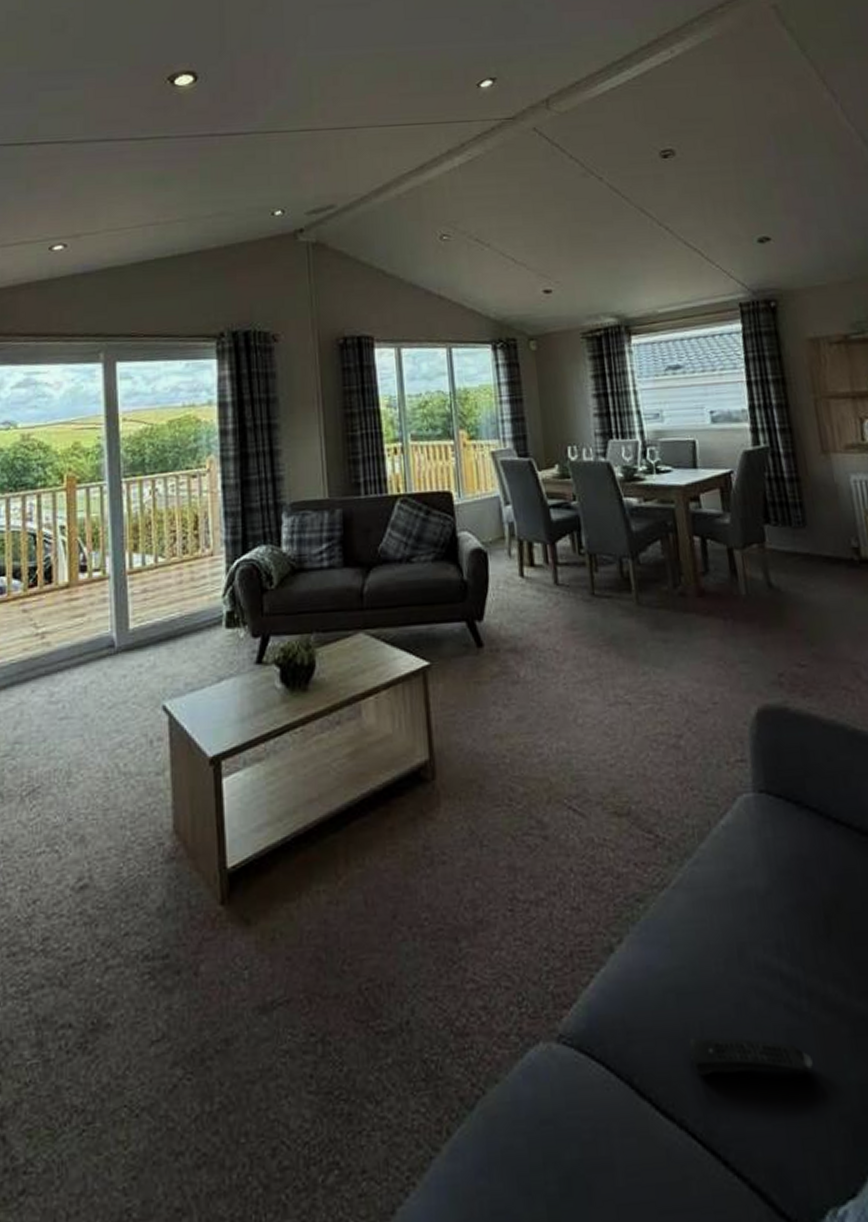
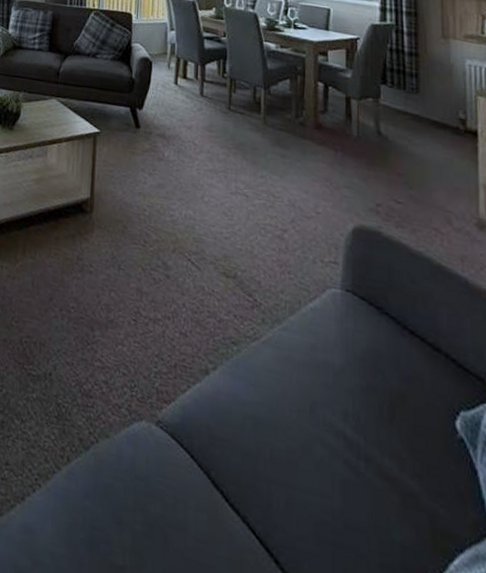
remote control: present [688,1037,813,1077] -> none [258,459,362,520]

